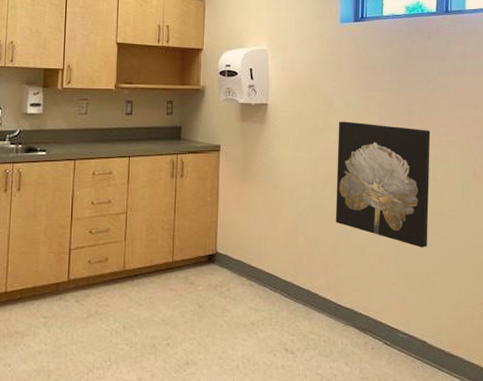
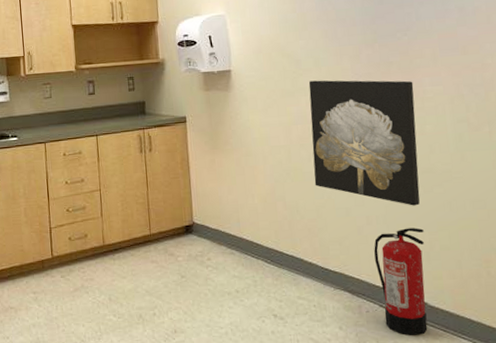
fire extinguisher: none [383,269,429,373] -> present [374,228,428,335]

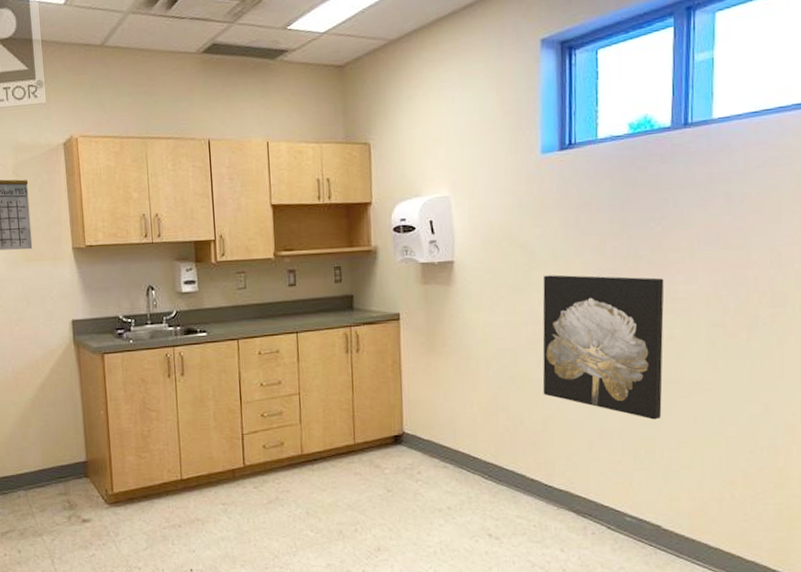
fire extinguisher: present [374,228,428,335] -> none [605,444,663,560]

